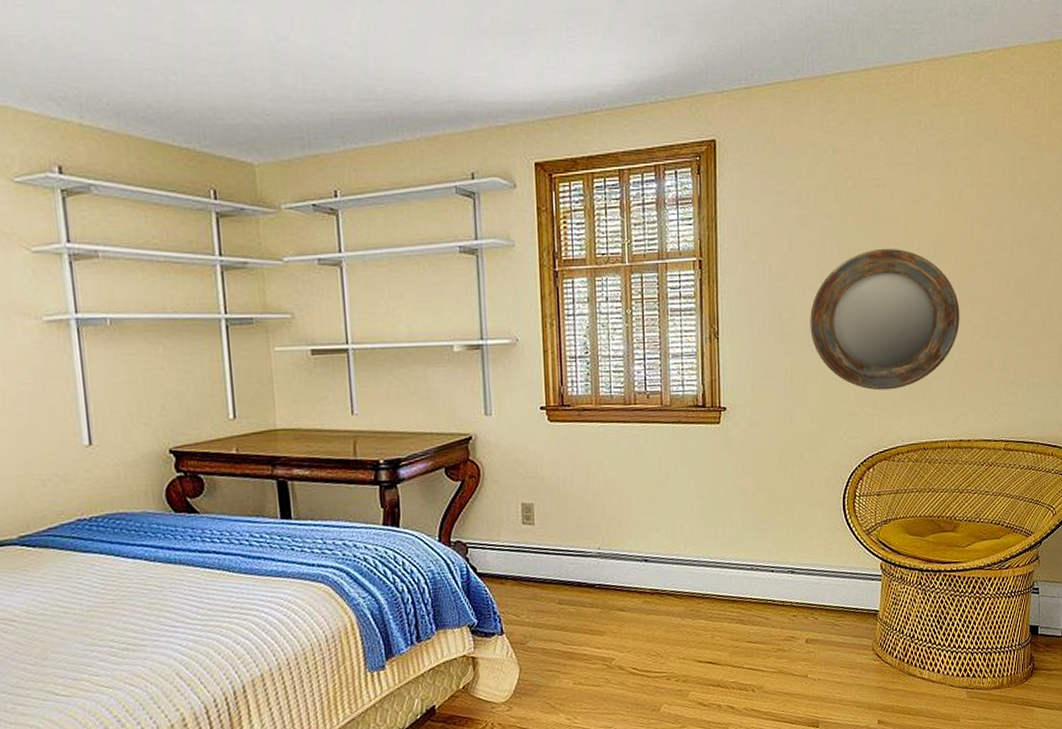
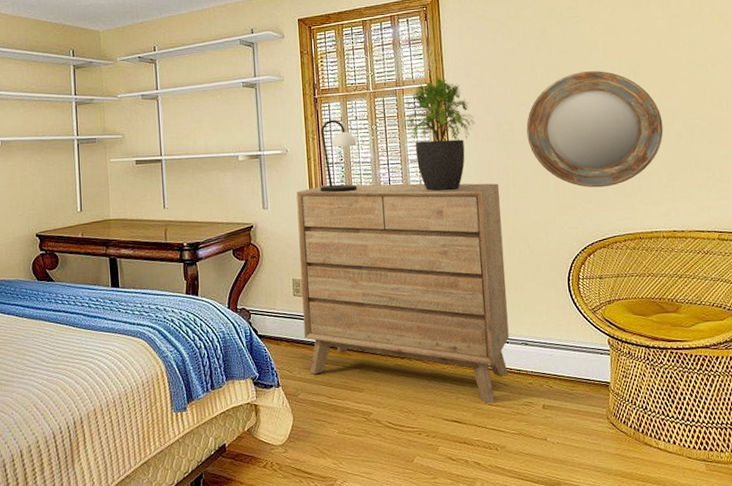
dresser: none [528,383,775,642] -> present [296,183,509,405]
table lamp: none [558,300,607,395] -> present [320,120,358,193]
potted plant: none [662,248,751,394] -> present [401,76,475,191]

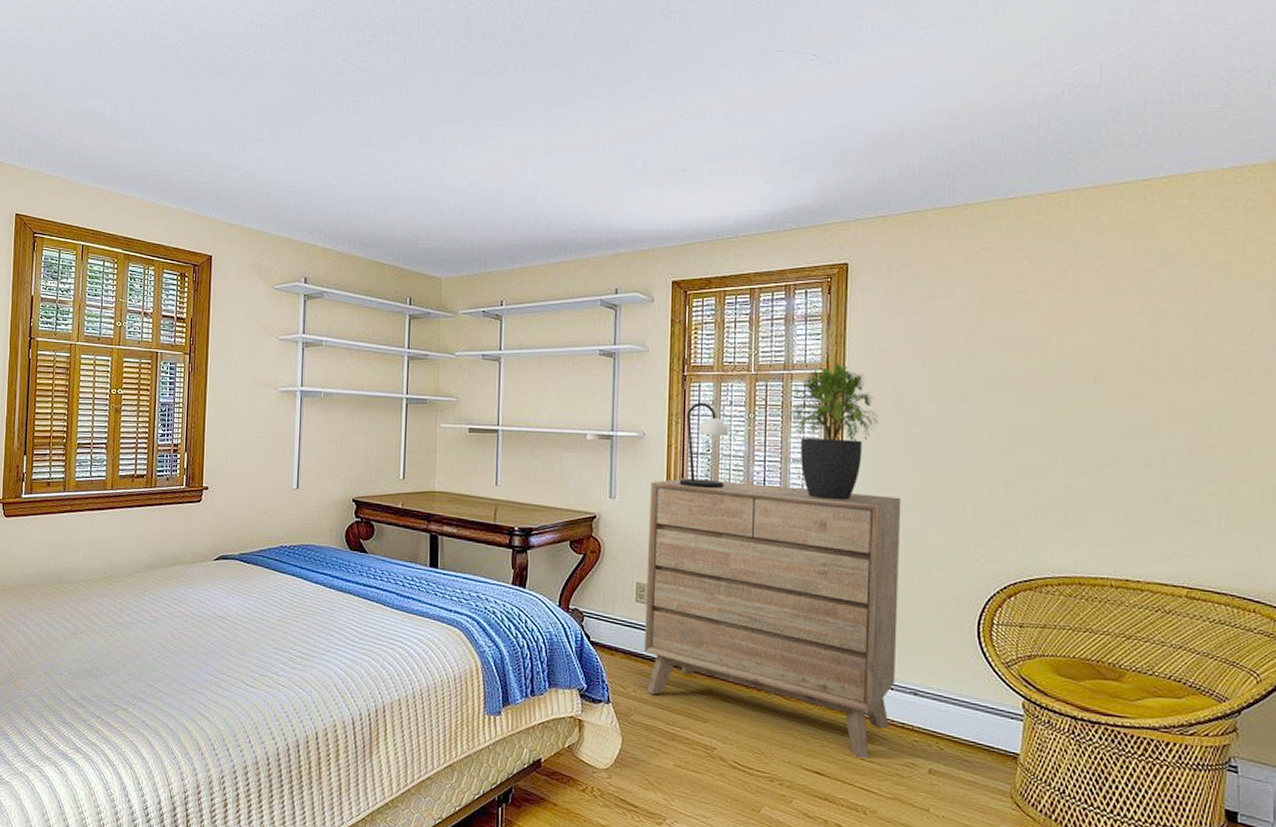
home mirror: present [526,71,664,188] -> none [944,372,1127,517]

